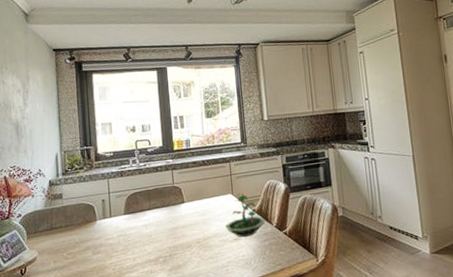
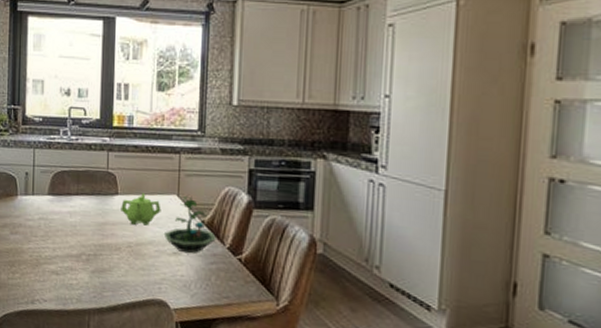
teapot: none [188,197,221,224] -> present [121,193,161,226]

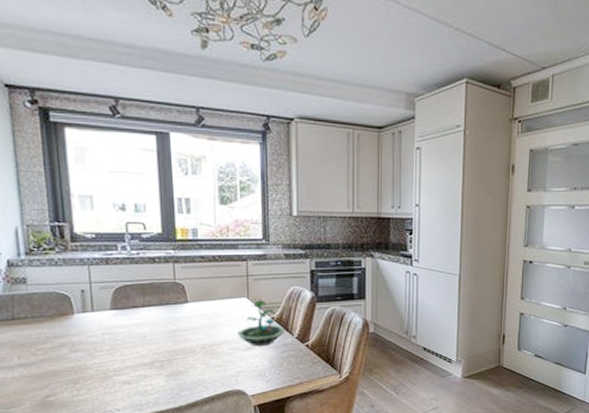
teapot: present [121,193,161,226] -> none [192,299,233,328]

